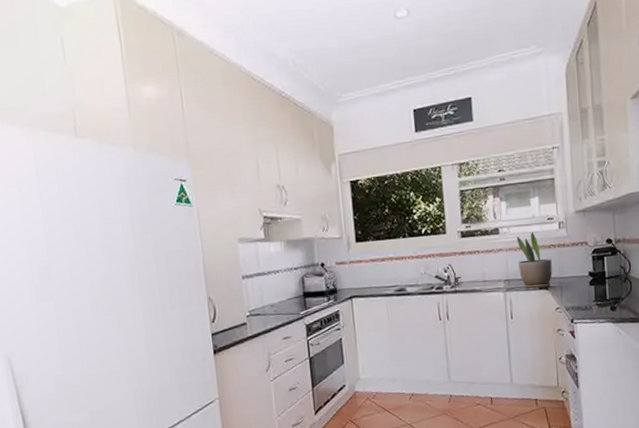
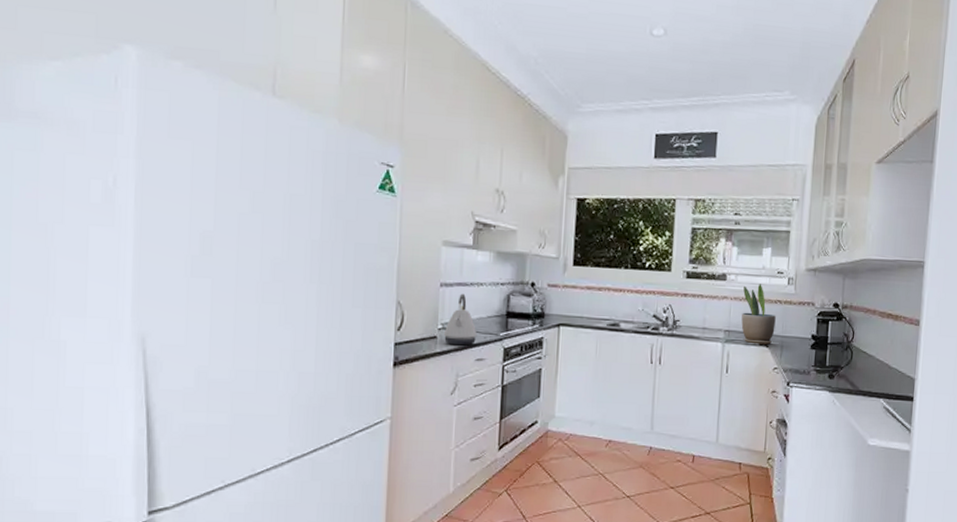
kettle: none [251,282,281,329] -> present [443,293,477,346]

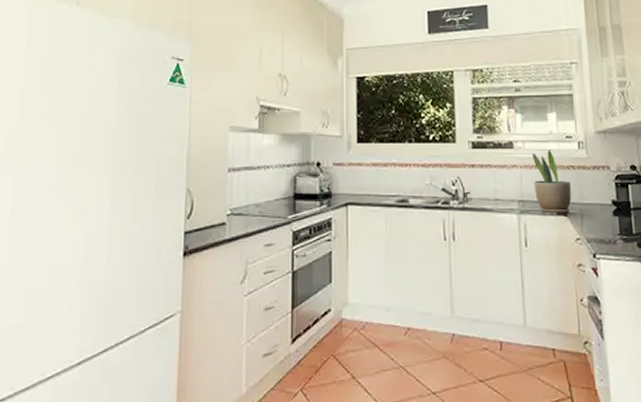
kettle: present [443,293,477,346] -> none [232,177,266,231]

